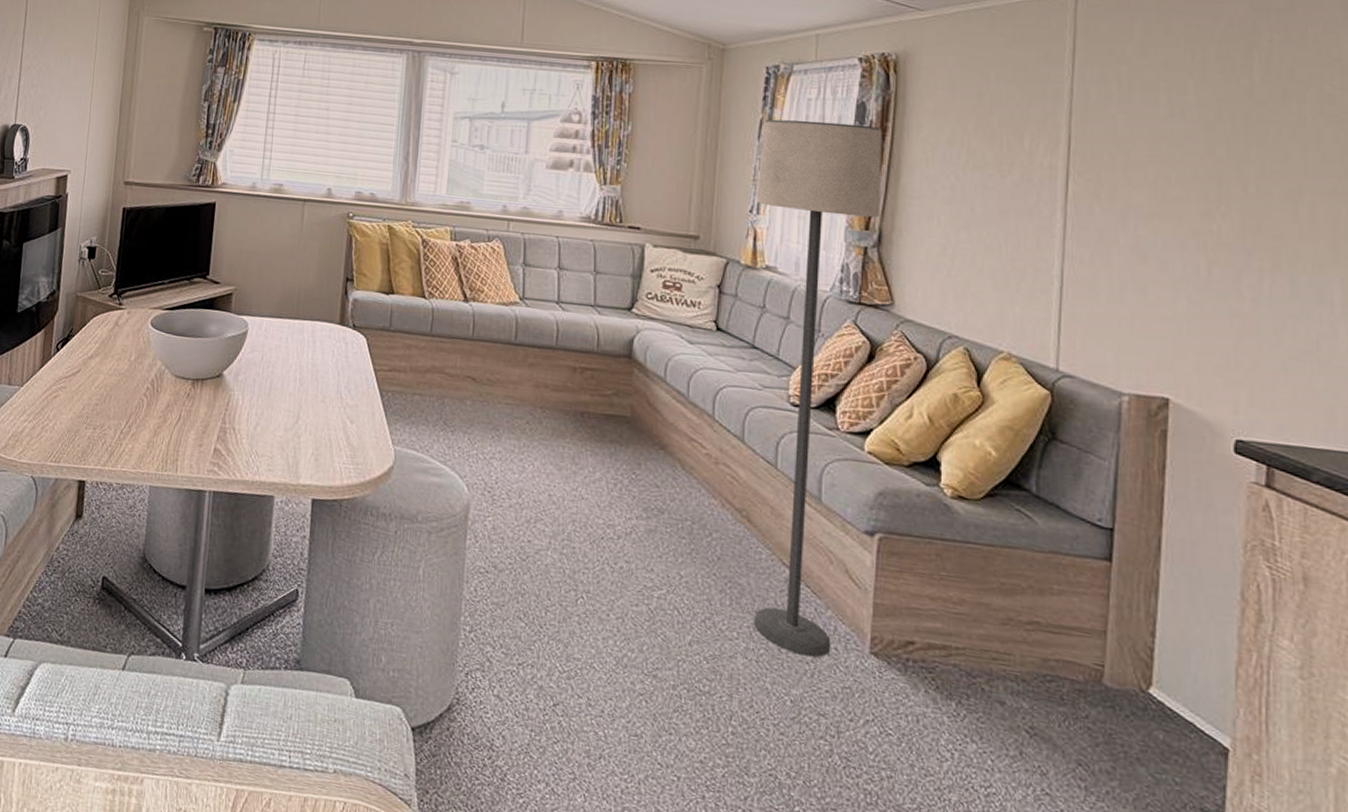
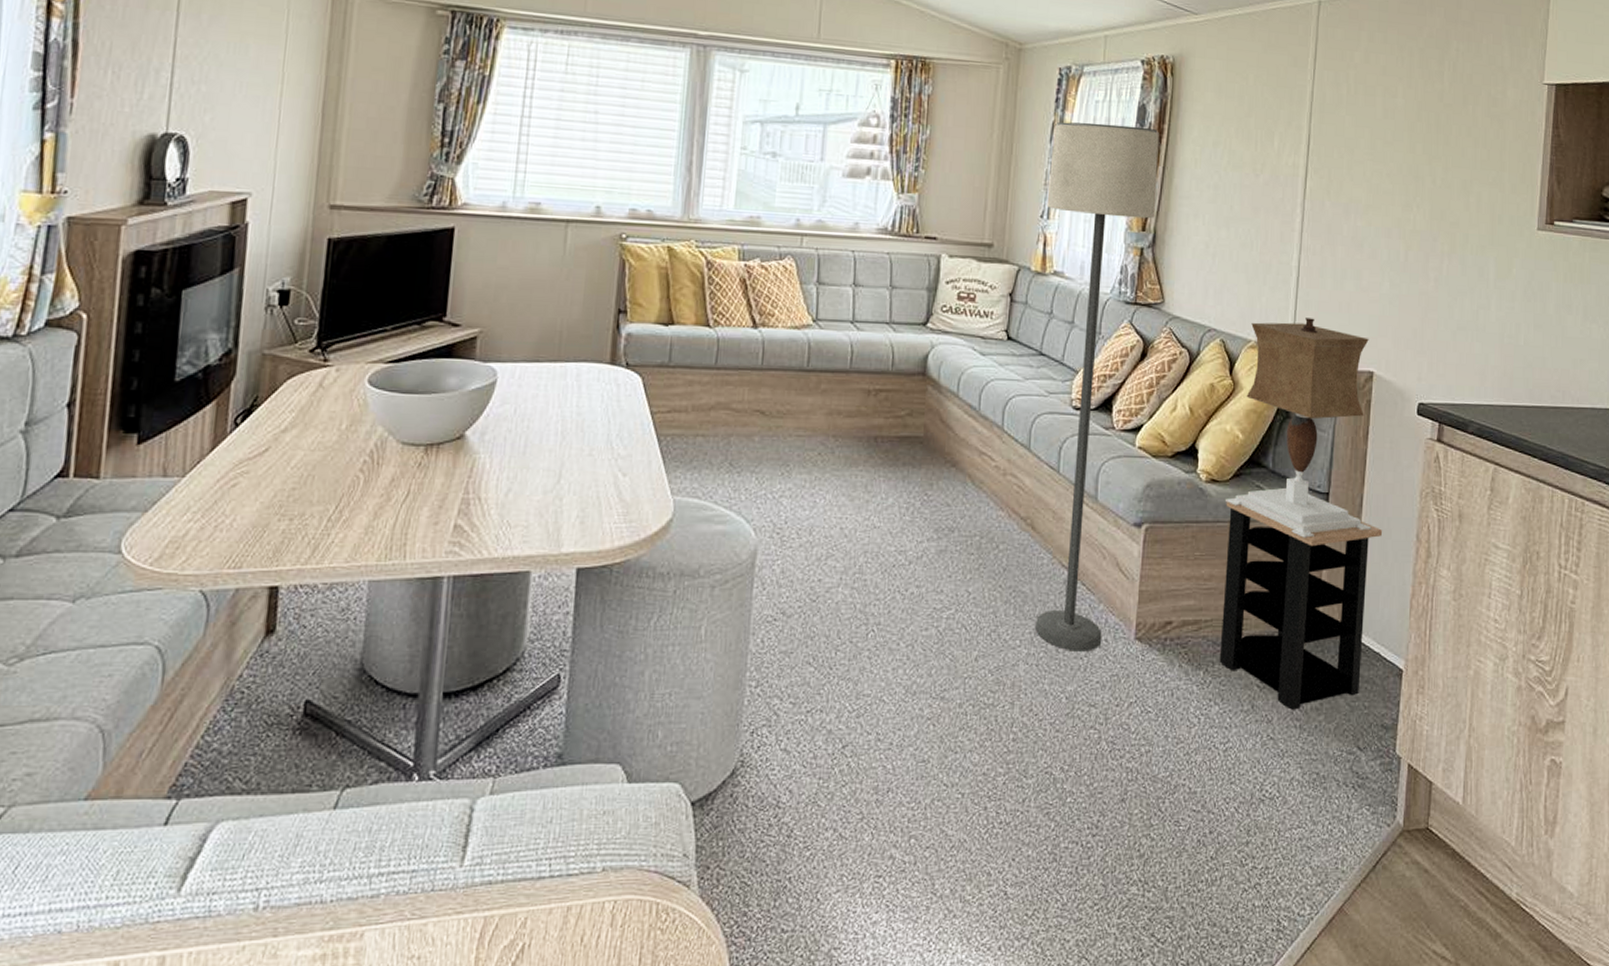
side table: none [975,522,1190,768] -> present [1219,501,1382,710]
table lamp: none [976,332,1175,579] -> present [1224,318,1372,538]

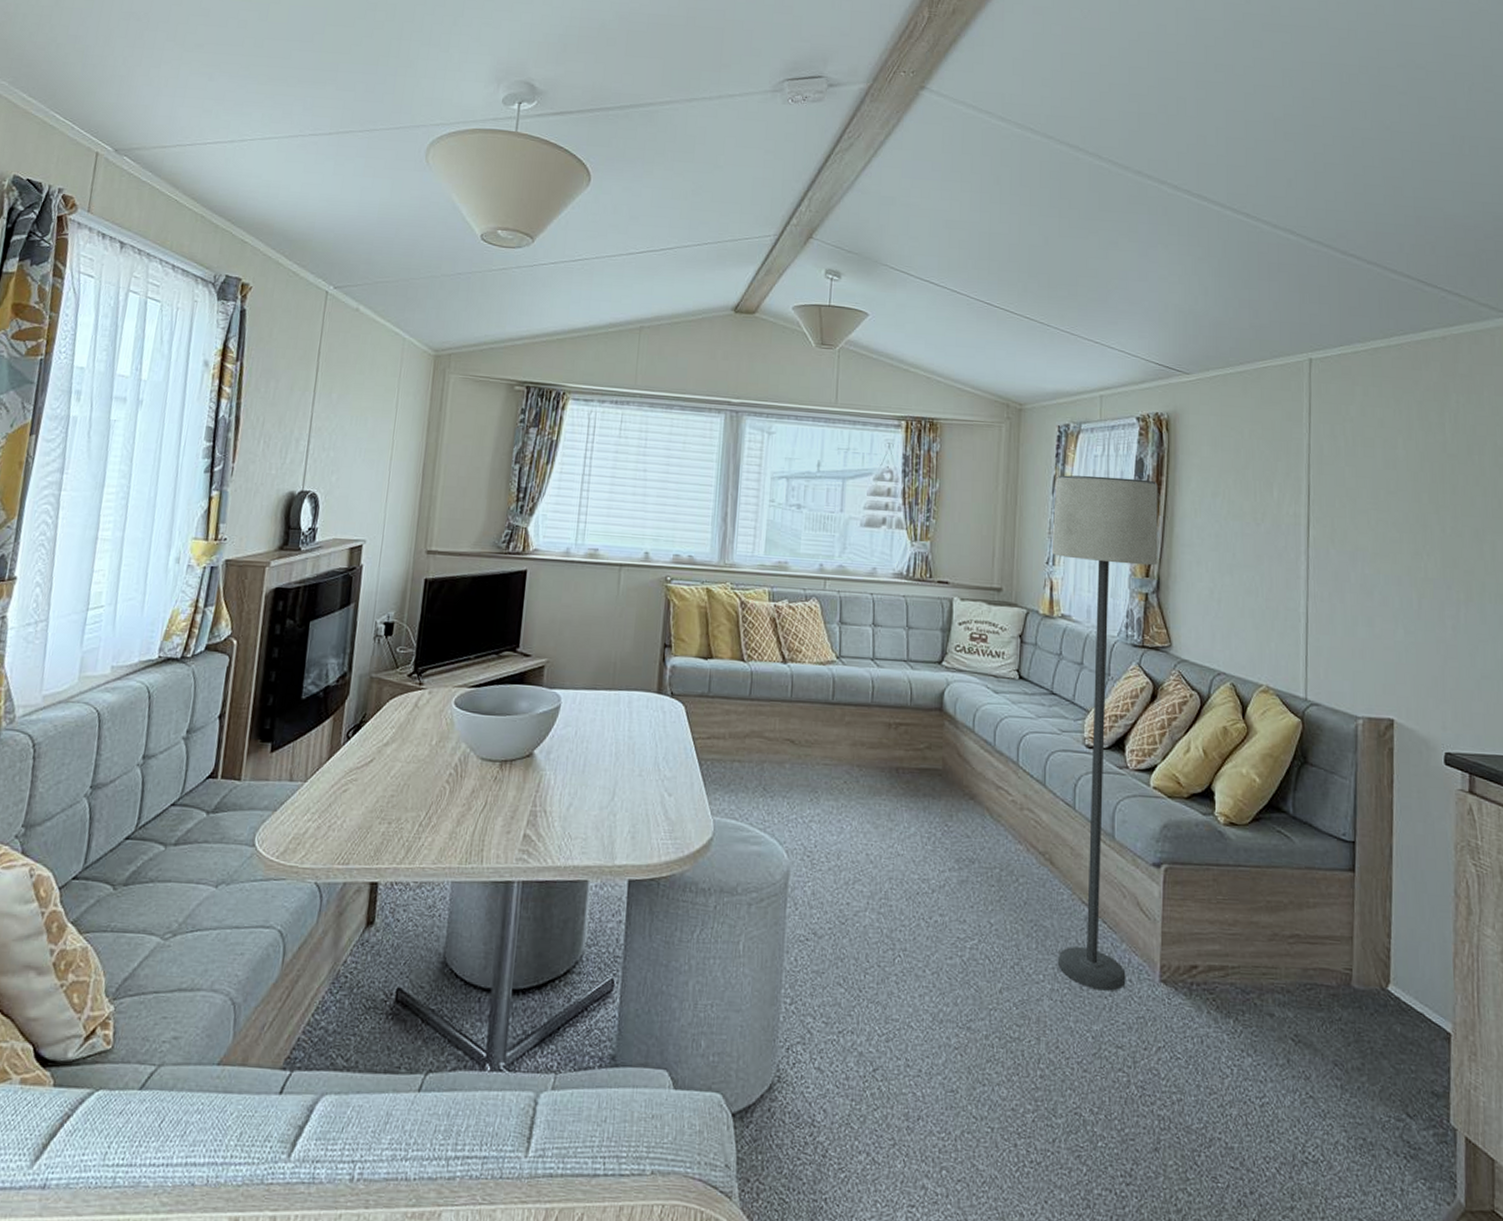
side table: present [1219,501,1382,710] -> none [1246,845,1416,1068]
table lamp: present [1224,318,1372,538] -> none [1245,664,1404,887]

